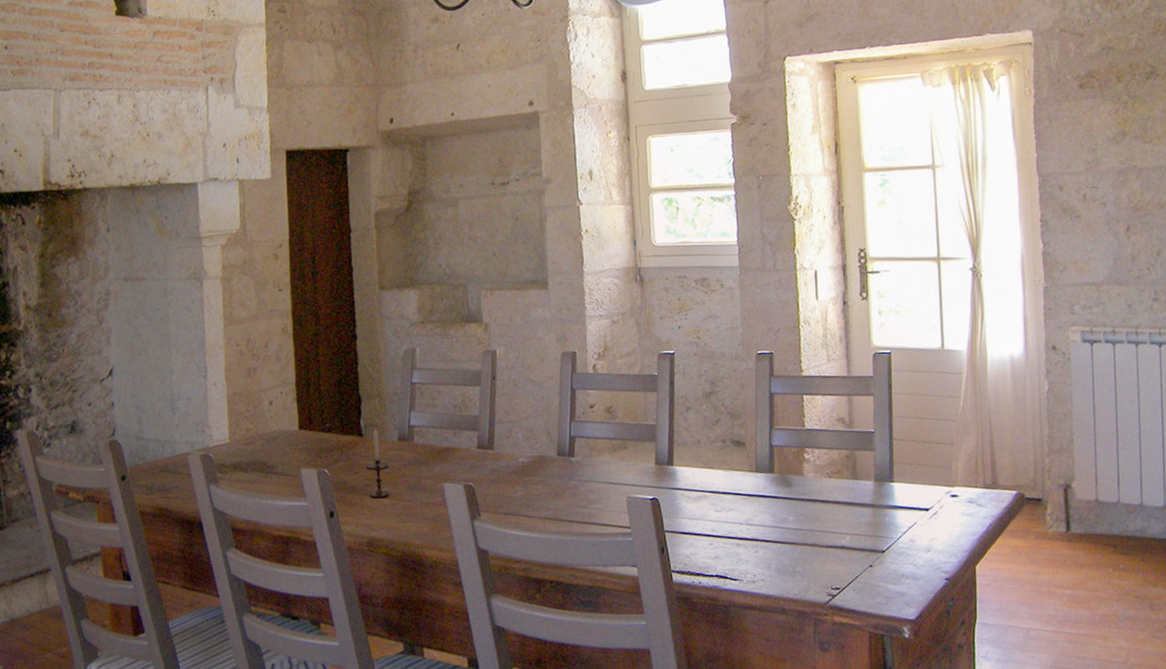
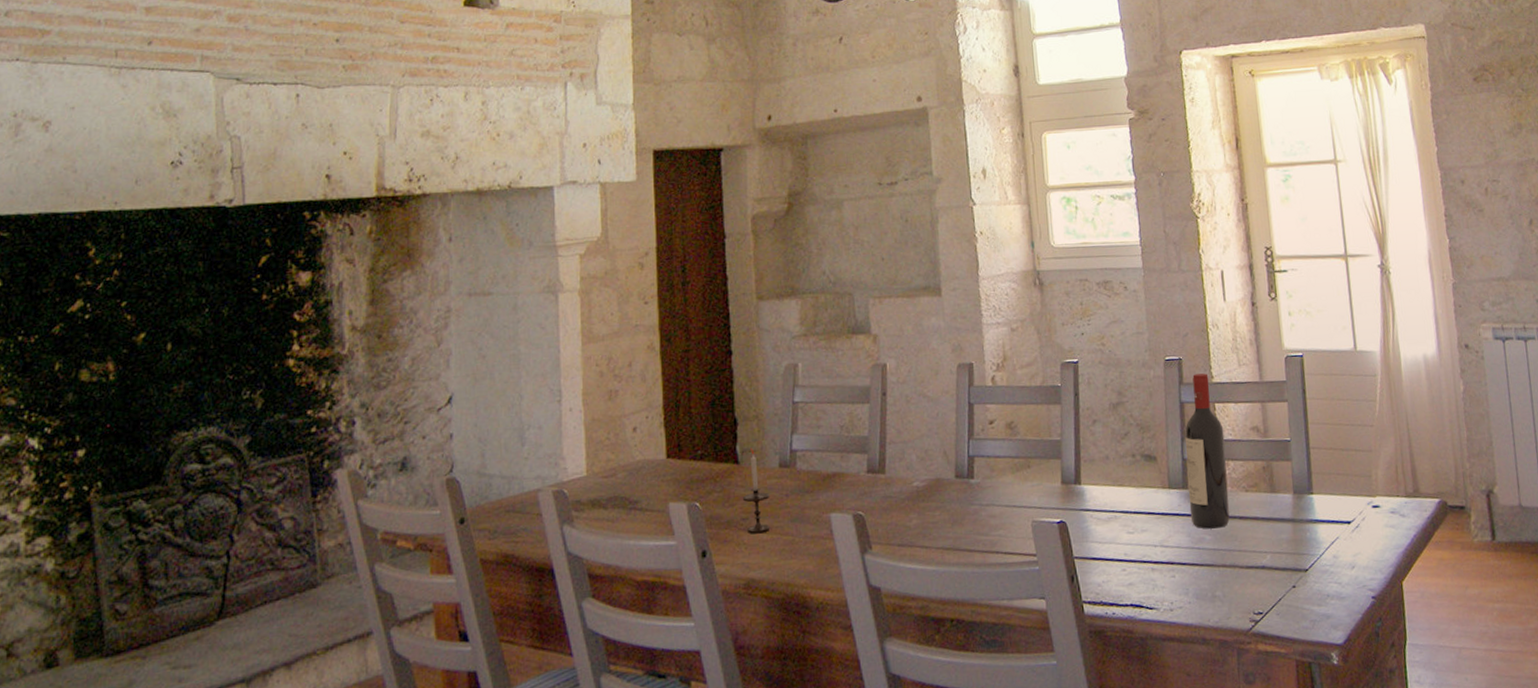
wine bottle: none [773,367,813,510] -> present [1184,373,1230,529]

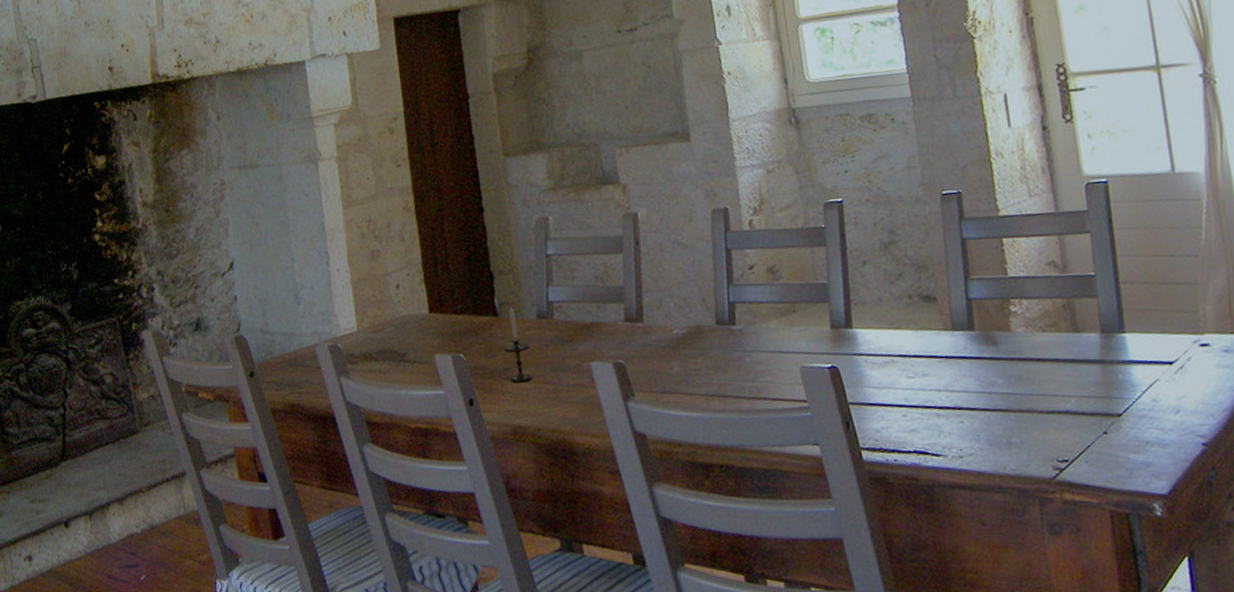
wine bottle: present [1184,373,1230,529] -> none [968,206,1025,372]

